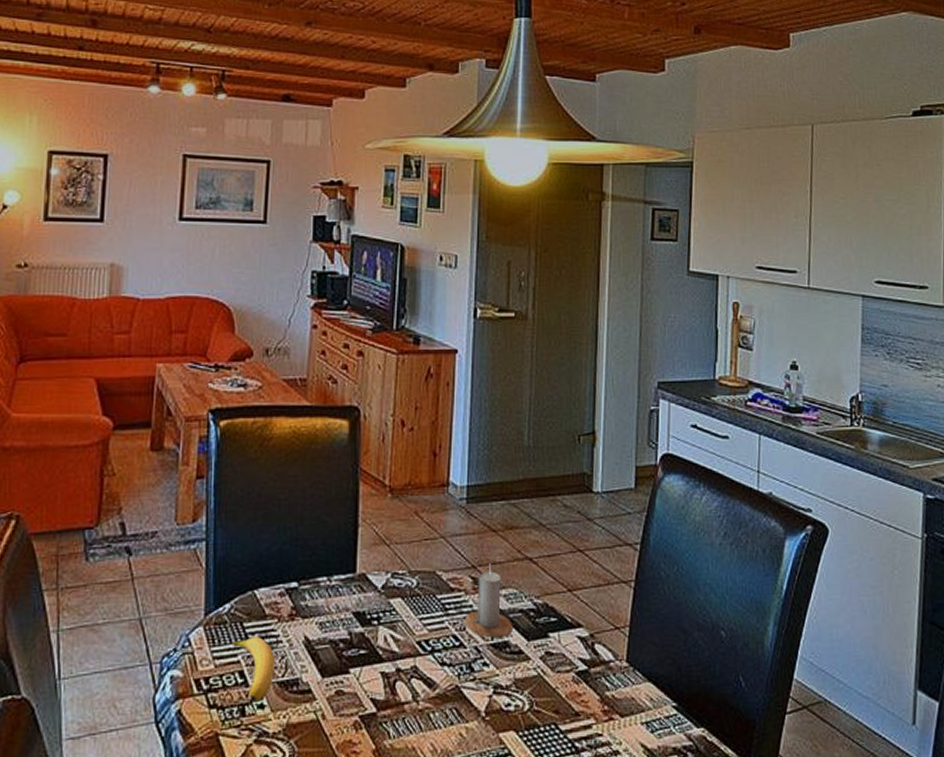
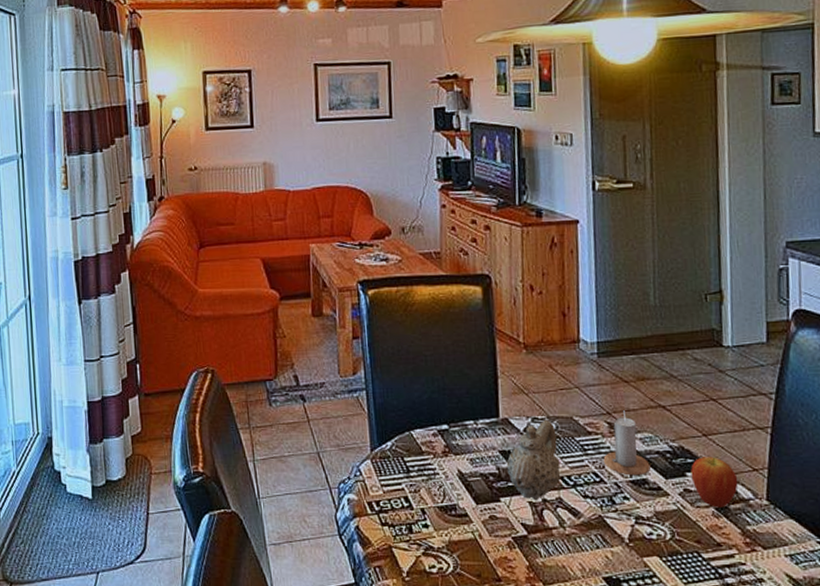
banana: present [233,635,275,702] -> none [397,468,434,522]
teapot: none [359,575,418,671] -> present [507,420,561,501]
fruit: none [554,614,600,672] -> present [691,457,738,508]

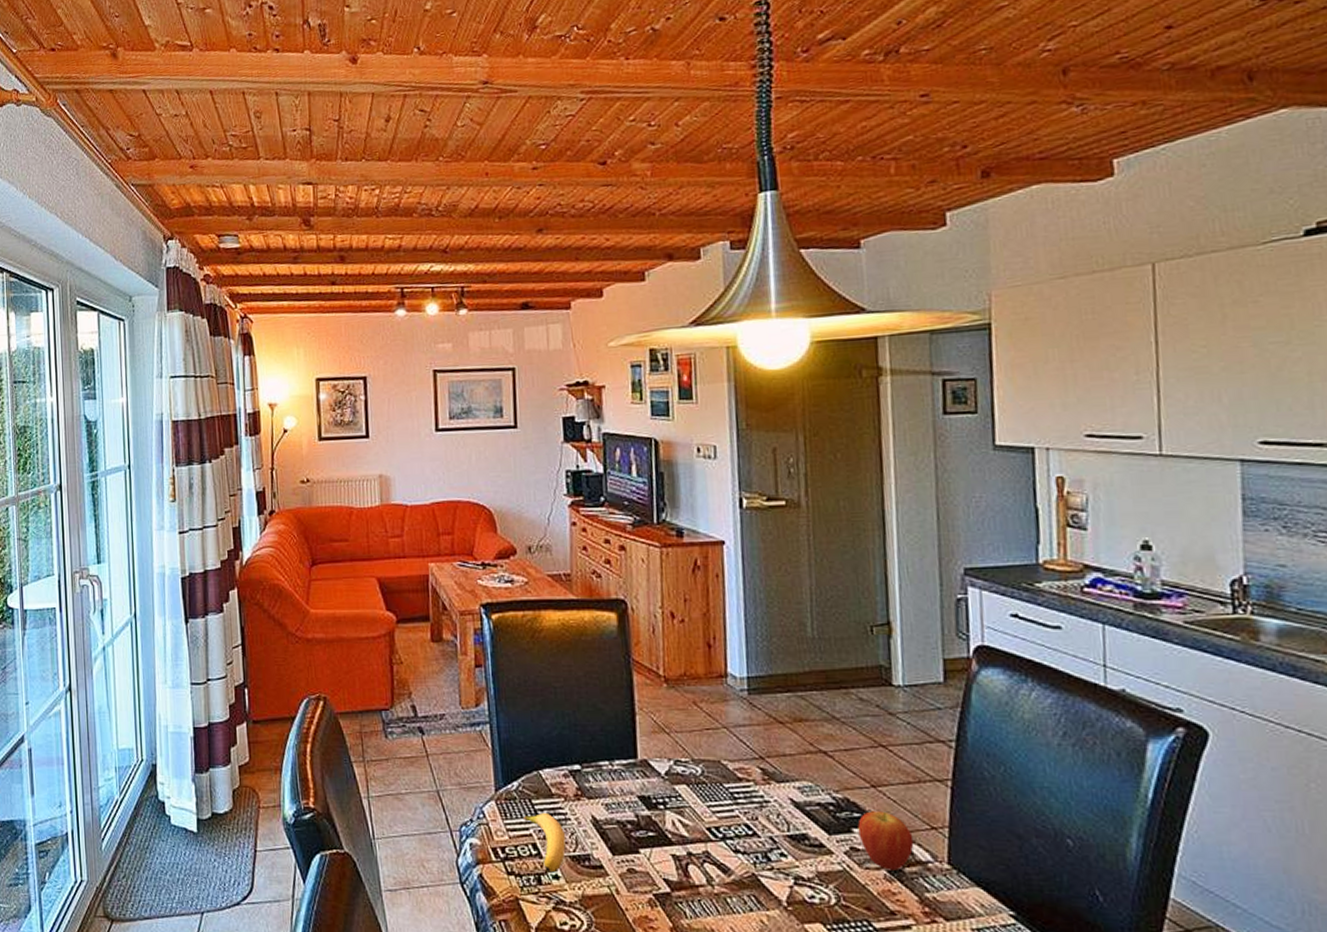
banana: none [397,468,434,522] -> present [524,812,566,873]
teapot: present [507,420,561,501] -> none [646,763,708,854]
candle: present [603,410,651,476] -> none [756,755,811,830]

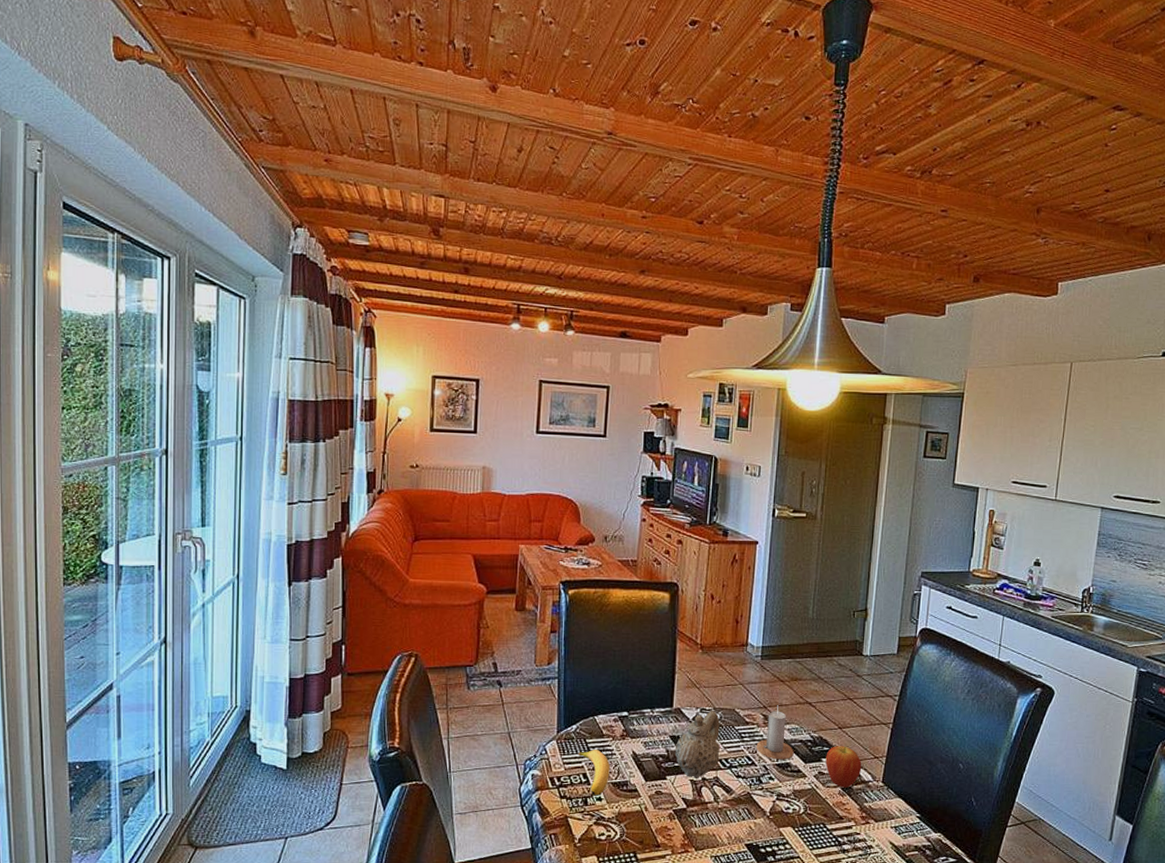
teapot: none [646,763,708,854] -> present [674,711,720,780]
candle: none [756,755,811,830] -> present [756,705,794,760]

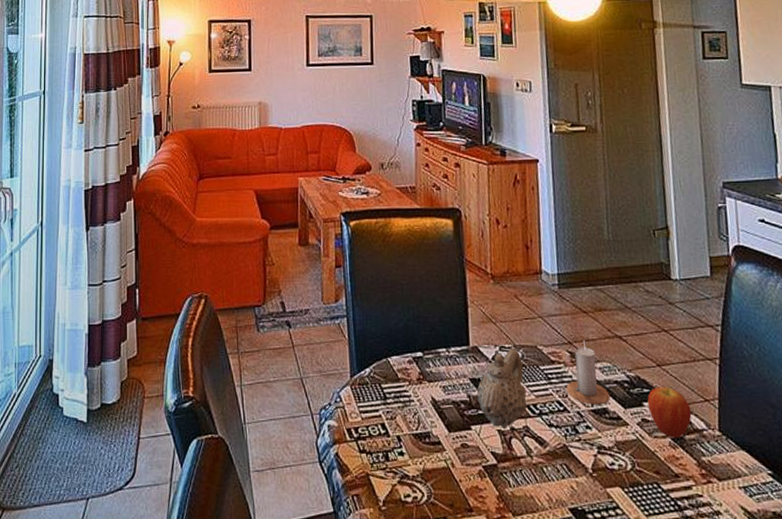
banana: present [578,749,610,796] -> none [374,395,409,450]

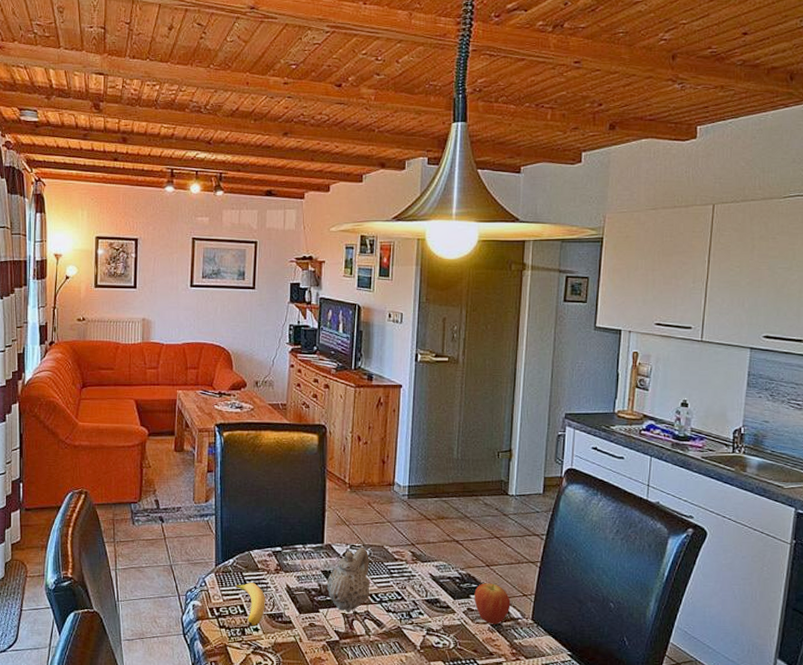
banana: none [374,395,409,450] -> present [235,582,265,626]
candle: present [566,340,610,405] -> none [405,542,442,596]

